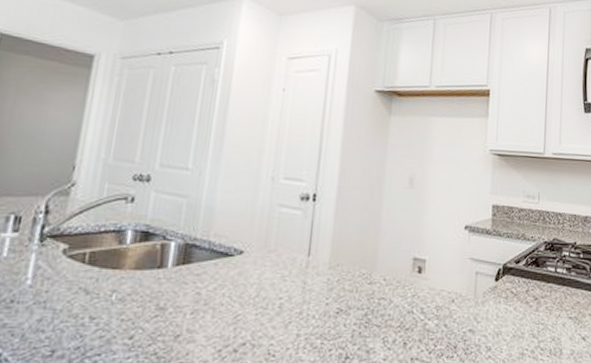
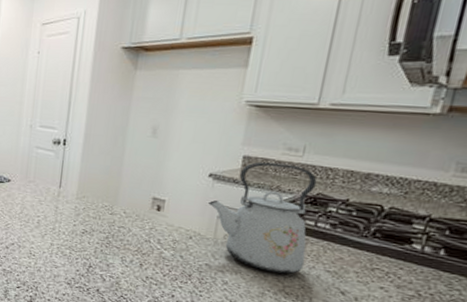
kettle: none [467,210,552,328] -> present [208,162,317,274]

